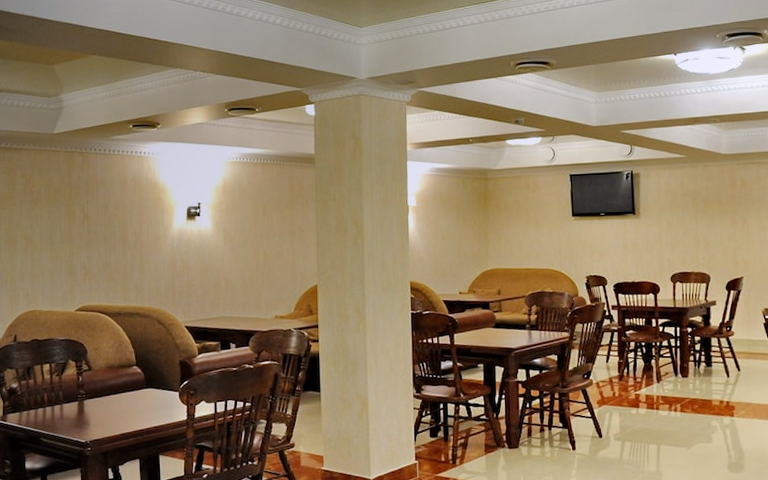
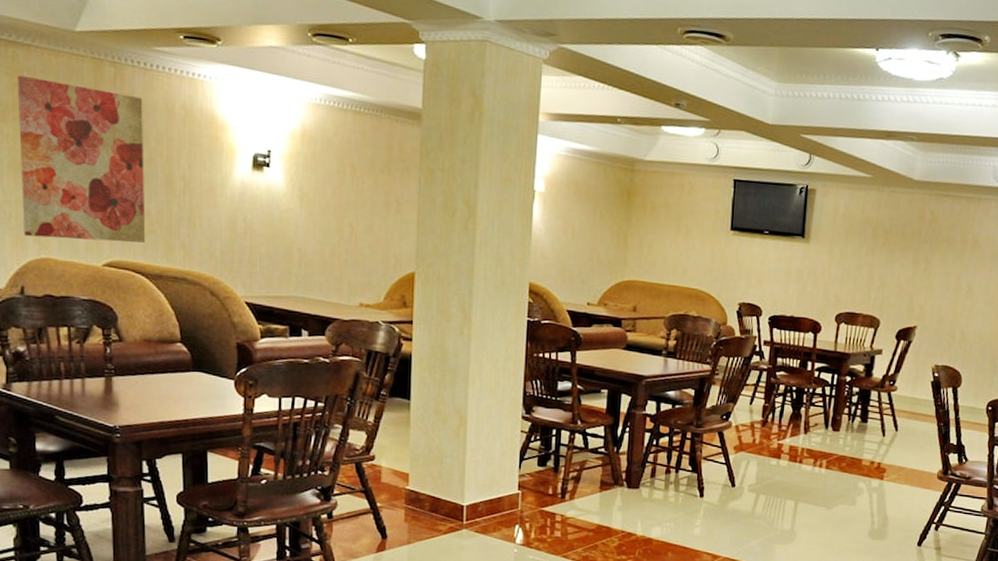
wall art: none [11,172,108,295] -> present [17,75,146,243]

